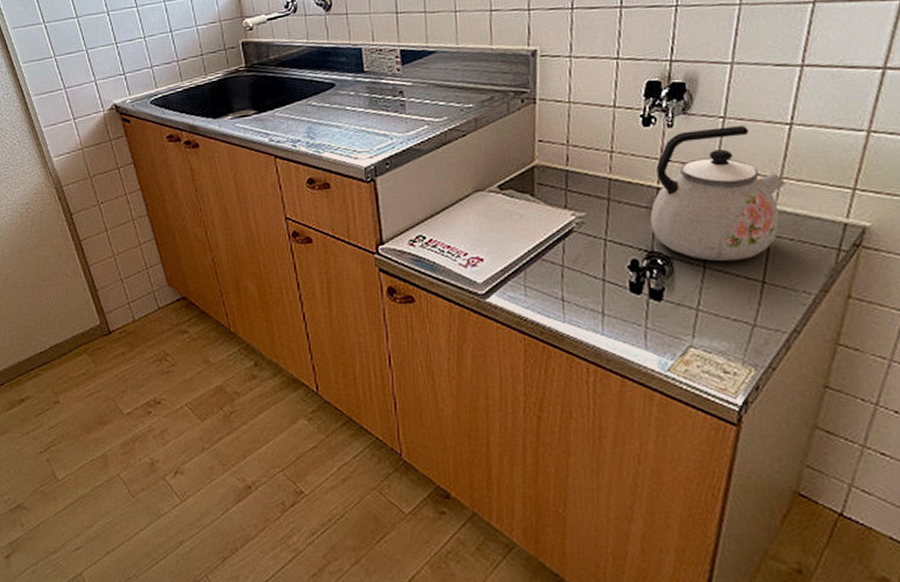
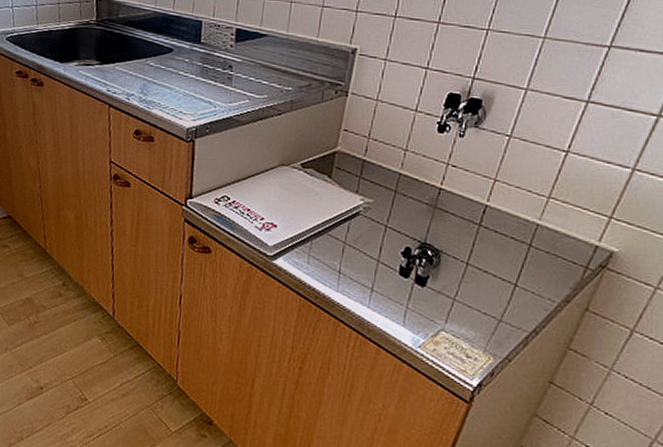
kettle: present [650,126,786,262] -> none [428,143,552,263]

